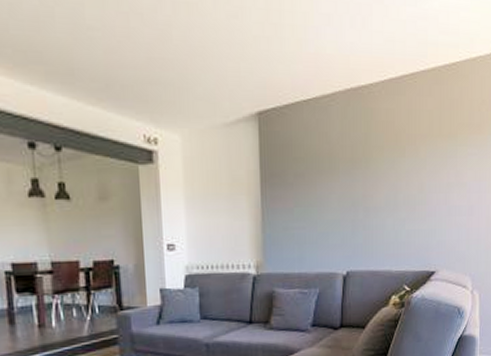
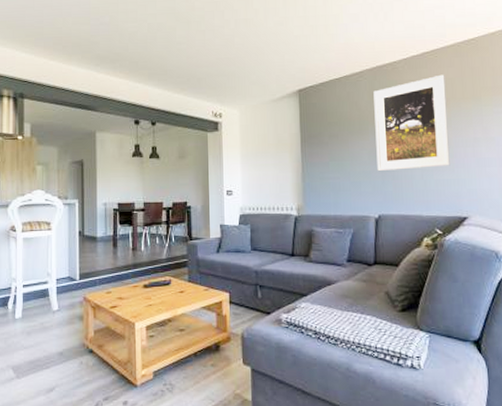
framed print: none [346,104,423,221] -> present [373,74,450,172]

